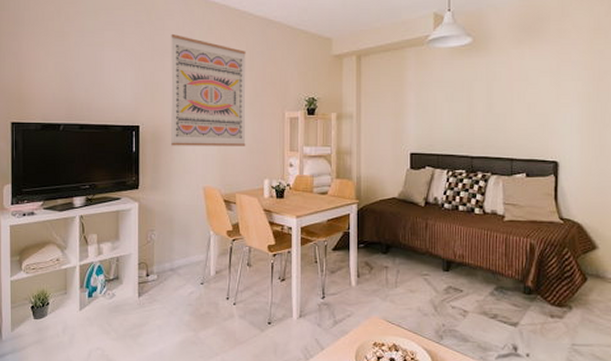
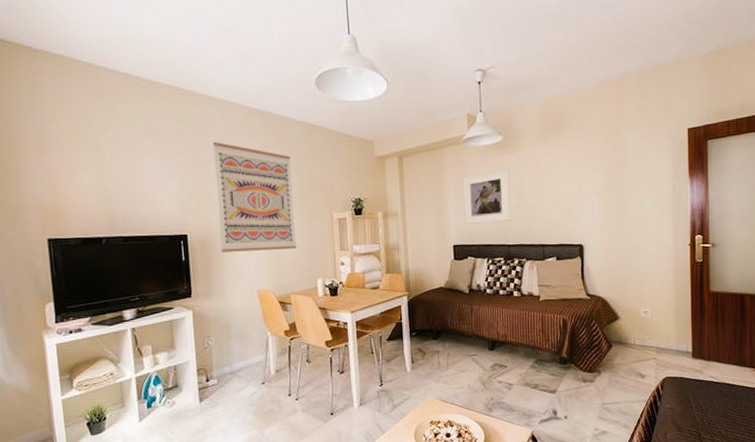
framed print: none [424,74,478,131] -> present [462,169,511,224]

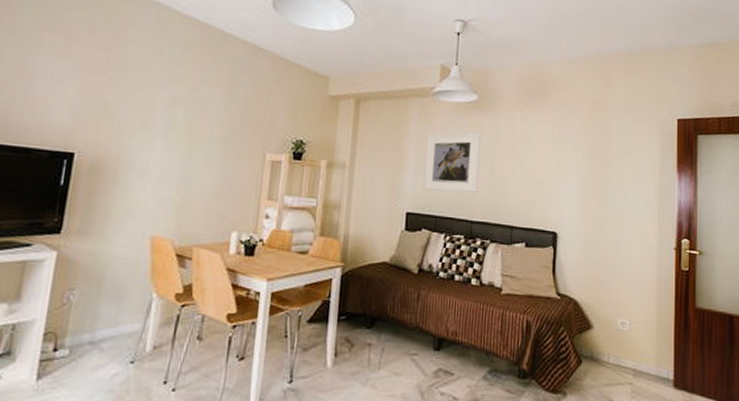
wall art: present [213,142,297,253] -> none [115,48,227,190]

